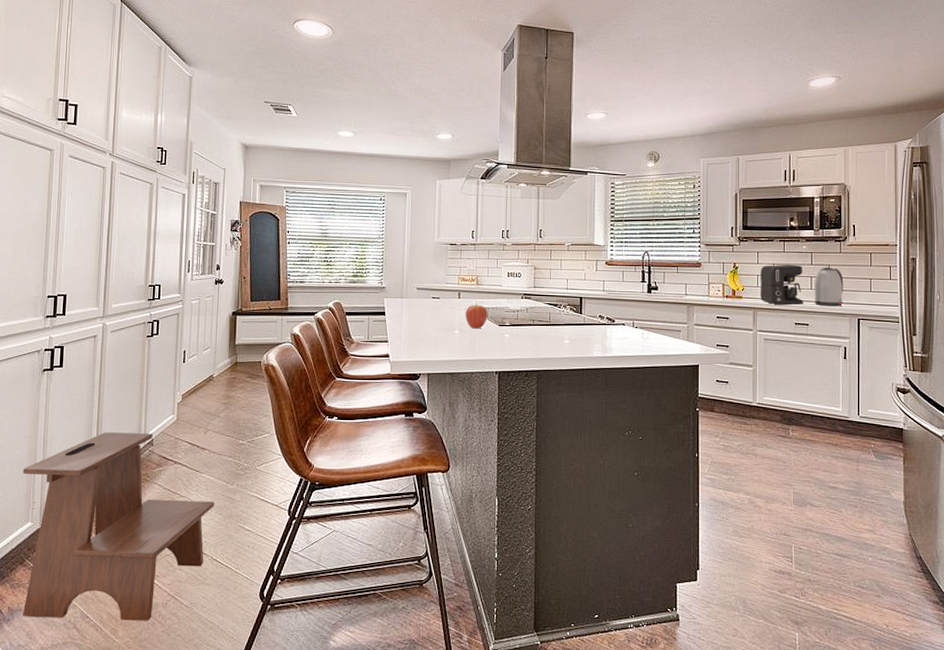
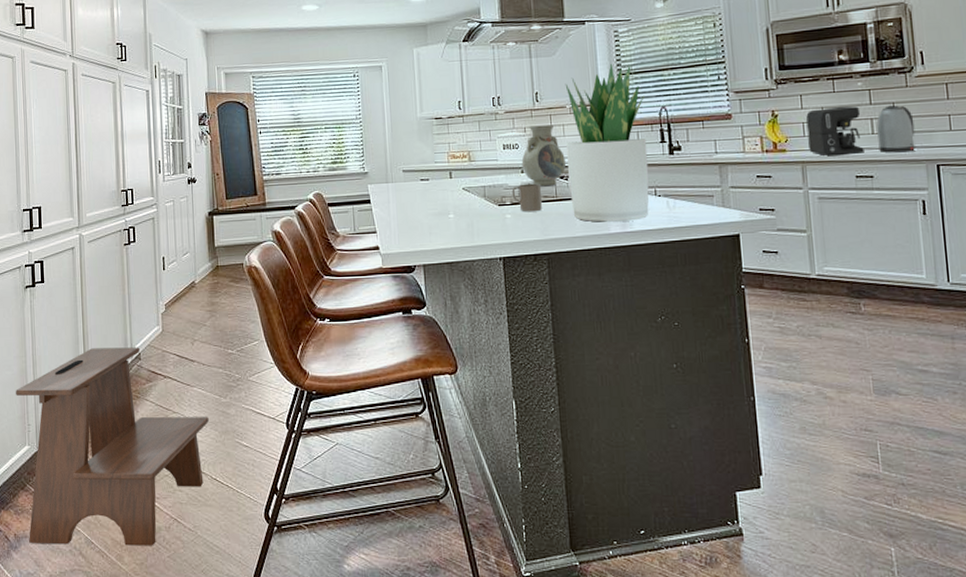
fruit: present [465,303,488,329] -> none [458,181,485,211]
mug: none [511,308,538,334] -> present [512,183,543,213]
vase: none [522,258,560,312] -> present [521,125,566,187]
planter: none [561,211,631,347] -> present [565,64,650,222]

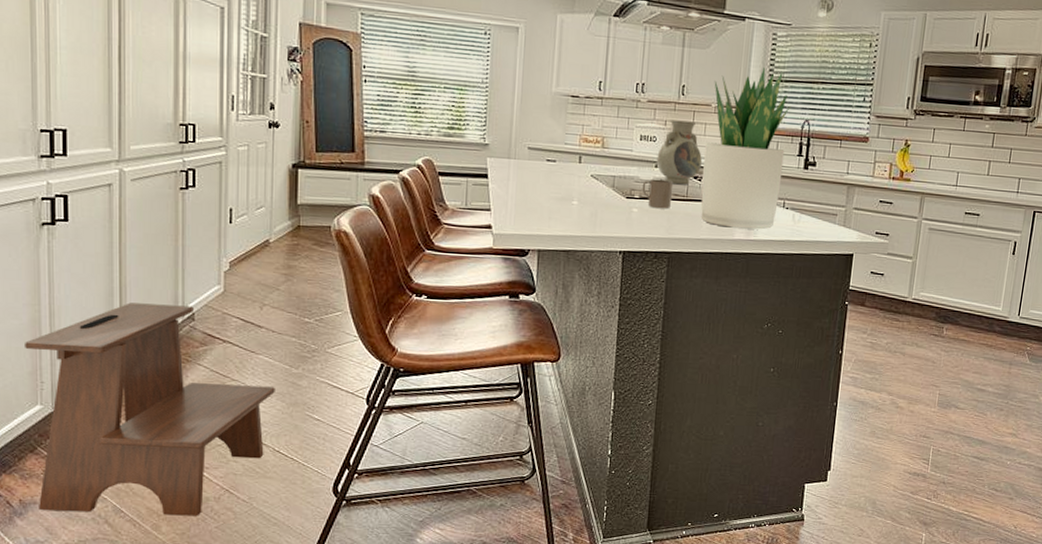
coffee maker: present [806,106,864,156] -> none [930,144,982,192]
kettle: present [876,105,915,153] -> none [990,151,1025,196]

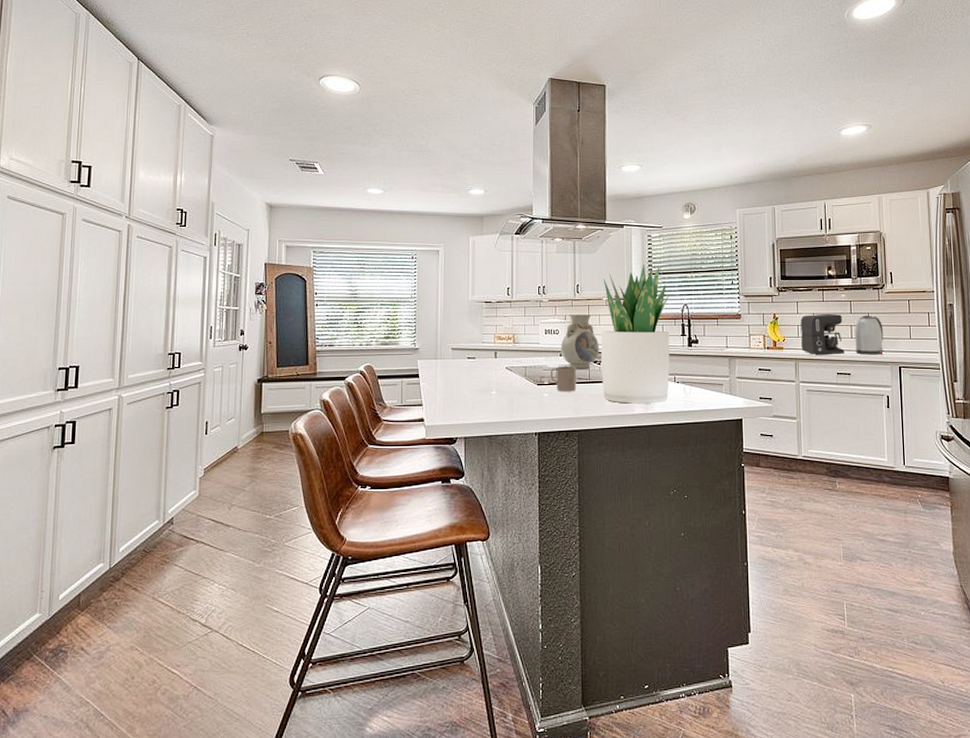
step stool: present [25,302,275,516] -> none [30,511,240,718]
coffee maker: none [930,144,982,192] -> present [801,313,844,355]
kettle: none [990,151,1025,196] -> present [855,315,884,355]

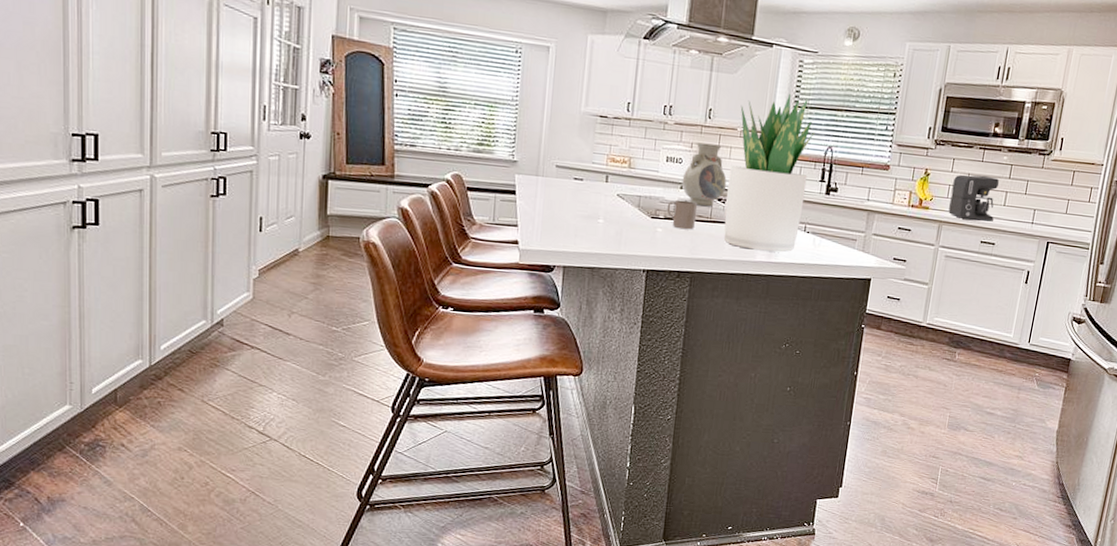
kettle: present [855,315,884,355] -> none [1005,182,1040,227]

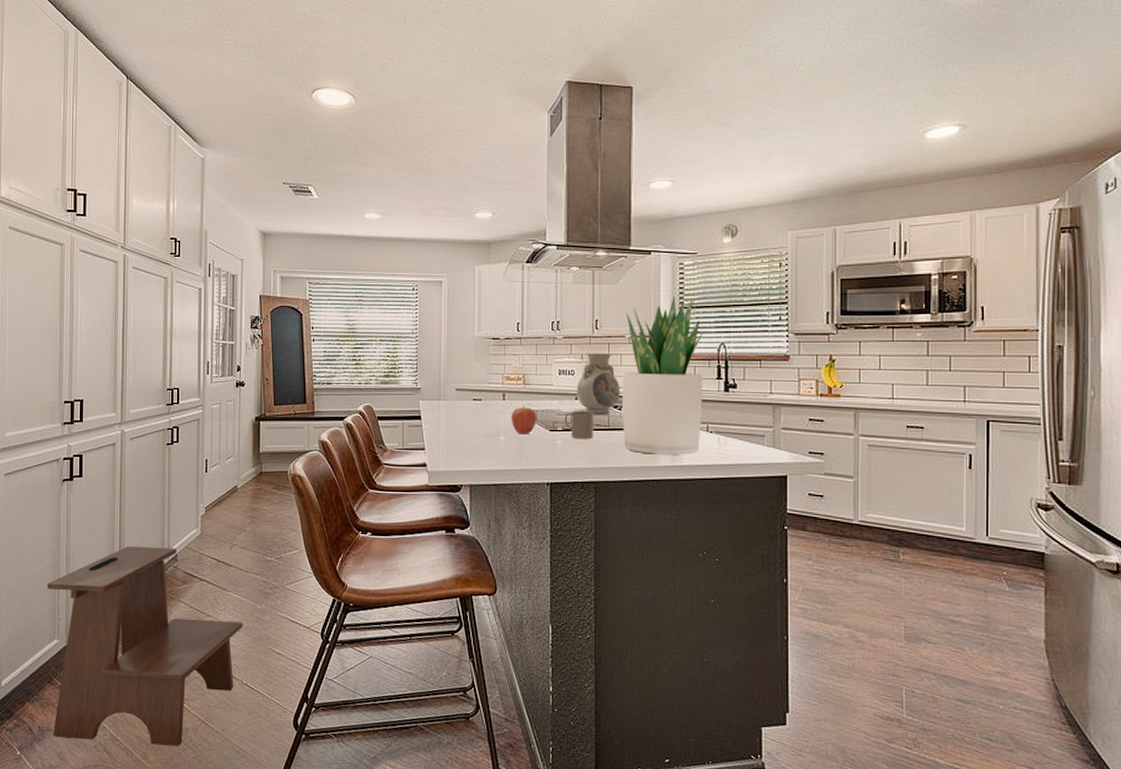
step stool: none [54,307,302,517] -> present [47,546,243,747]
fruit: none [612,189,639,220] -> present [510,405,537,435]
coffee maker: present [948,174,999,222] -> none [863,355,917,405]

